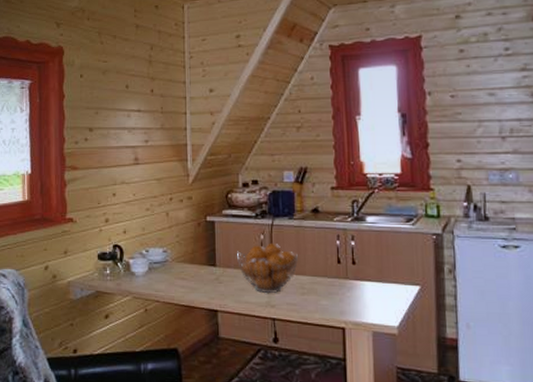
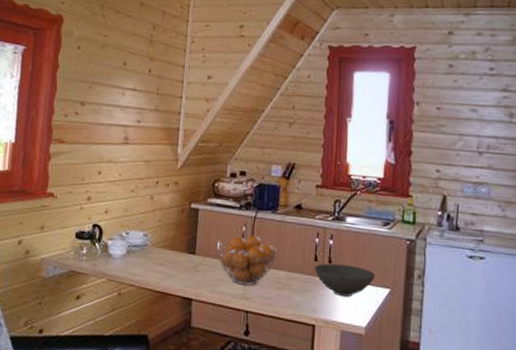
bowl: none [338,264,403,297] -> present [314,263,375,297]

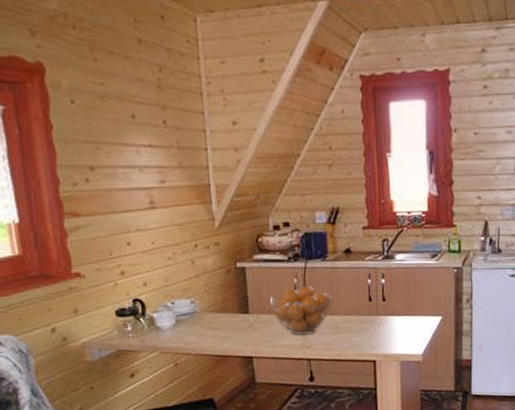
bowl: present [314,263,375,297] -> none [369,300,427,330]

